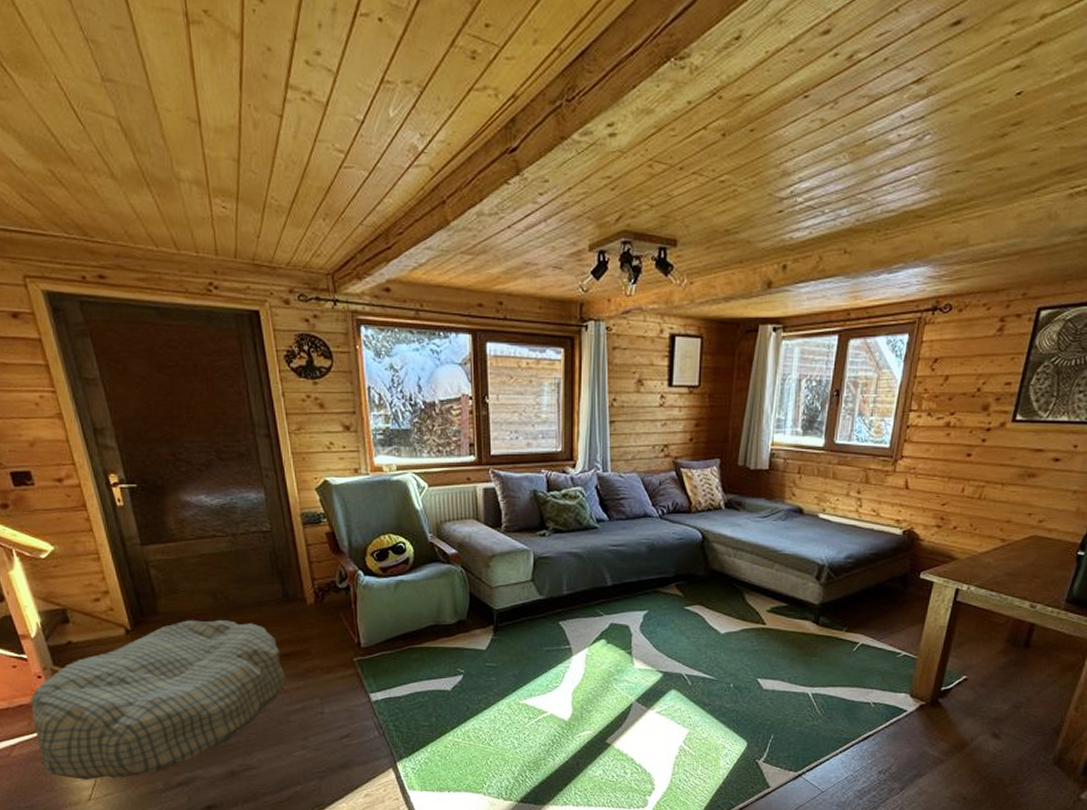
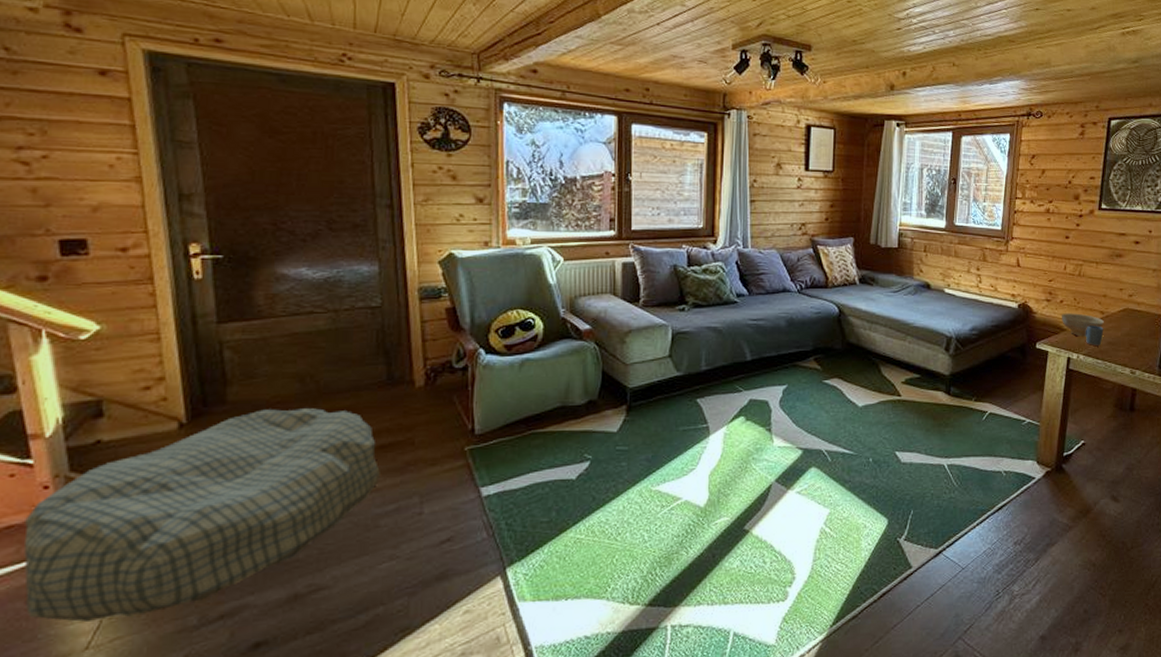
decorative bowl: none [952,540,1005,567] -> present [1061,313,1105,337]
mug: none [979,553,1003,578] -> present [1085,324,1104,347]

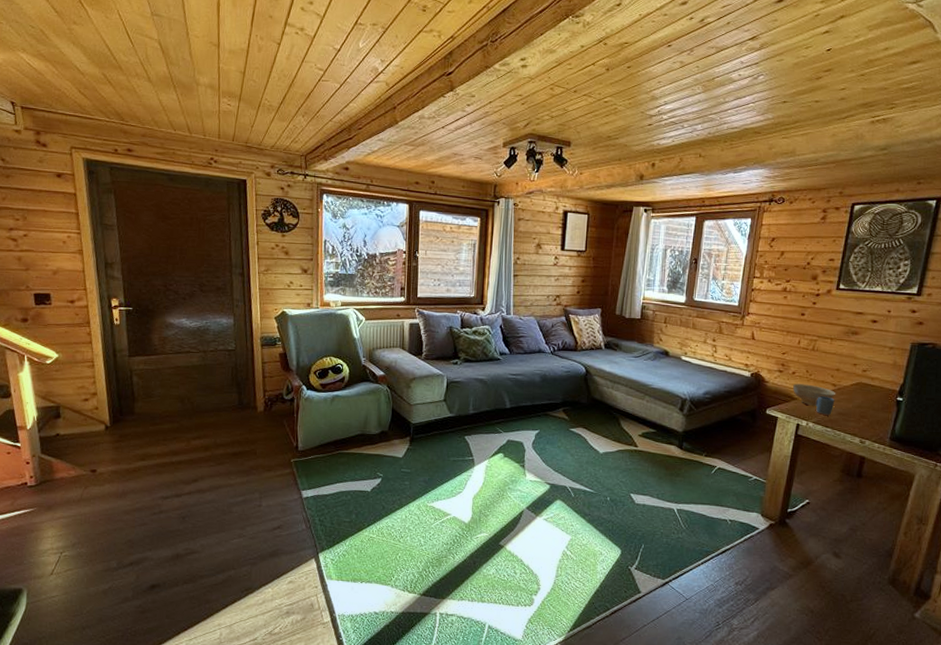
dog bed: present [23,408,380,622] -> none [15,420,233,556]

